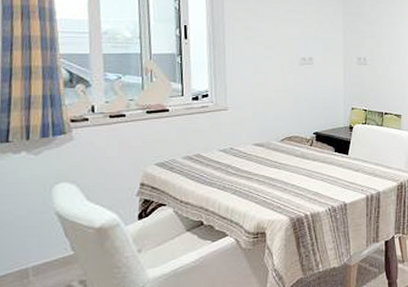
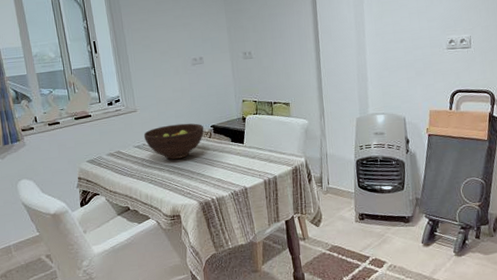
fruit bowl: none [232,128,306,168] -> present [143,123,204,160]

